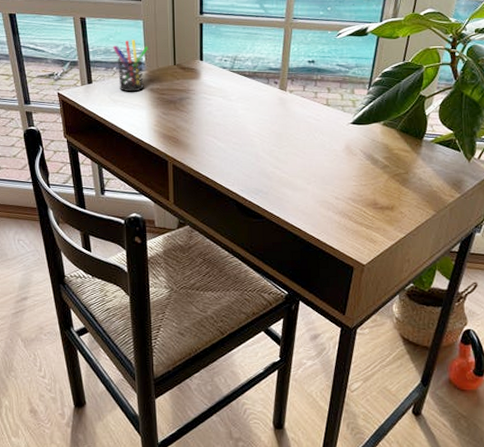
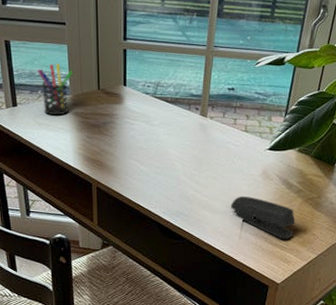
stapler: none [312,172,382,218] -> present [231,196,296,239]

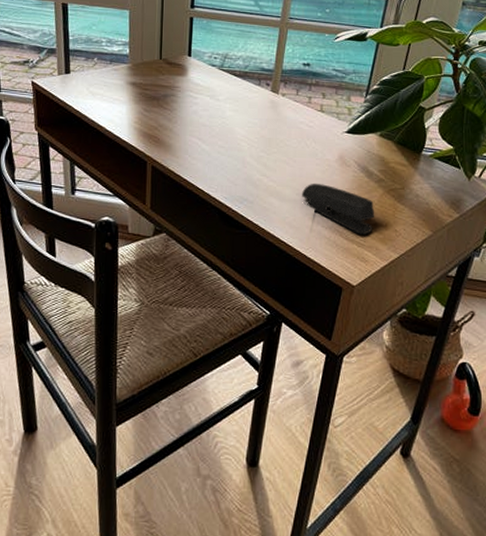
pen holder: present [37,63,73,116] -> none [94,30,134,85]

